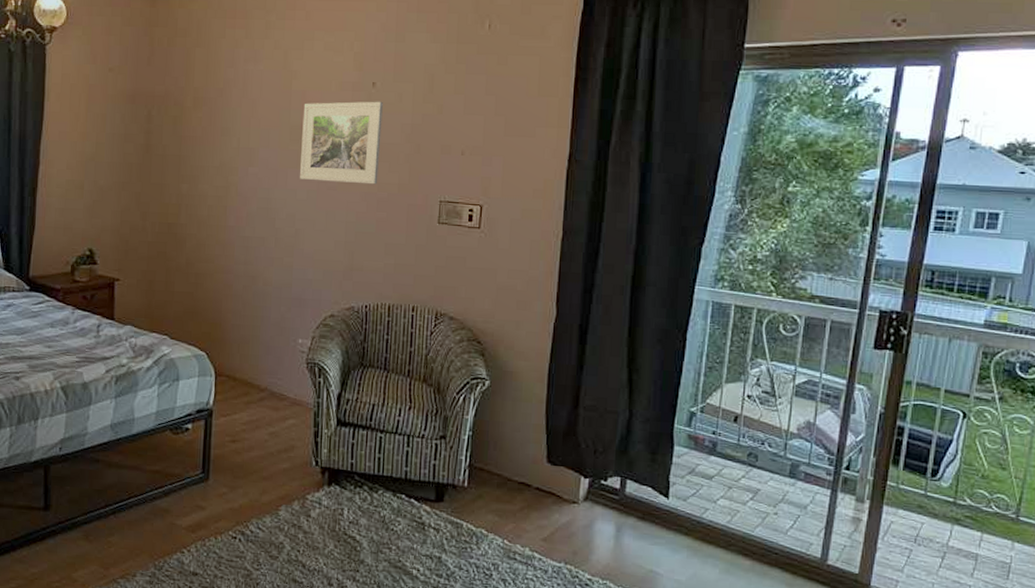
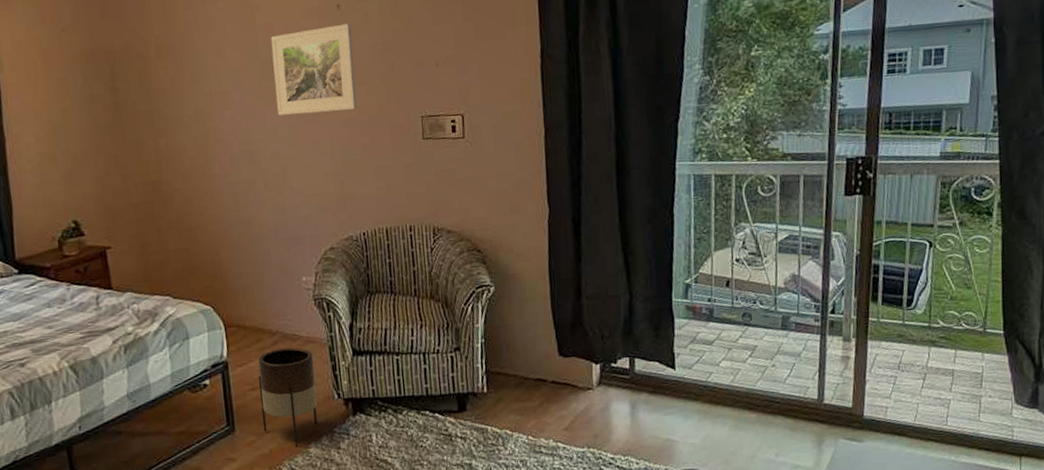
planter: none [237,405,297,507] -> present [258,347,318,447]

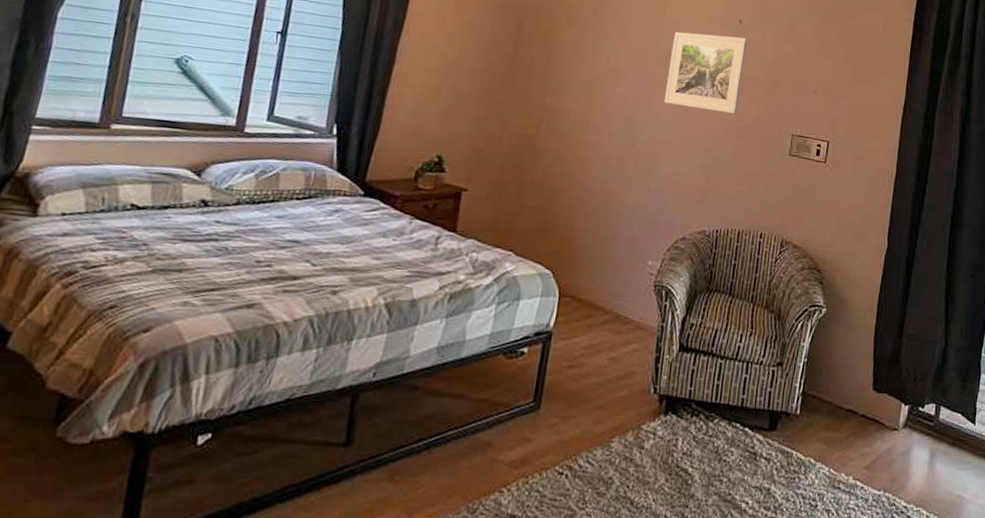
planter: present [258,347,318,447] -> none [569,329,640,439]

